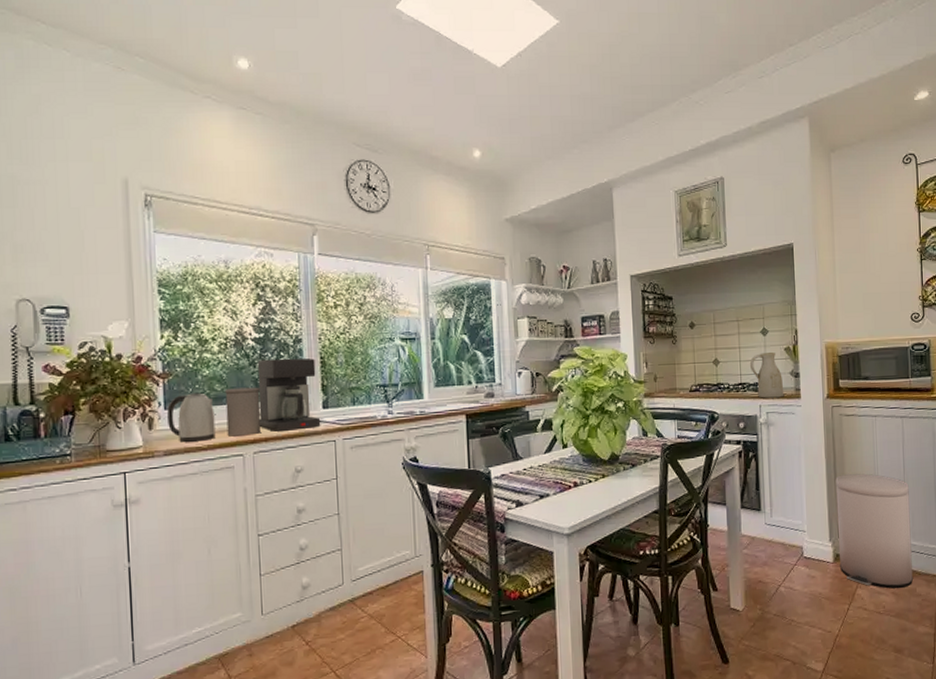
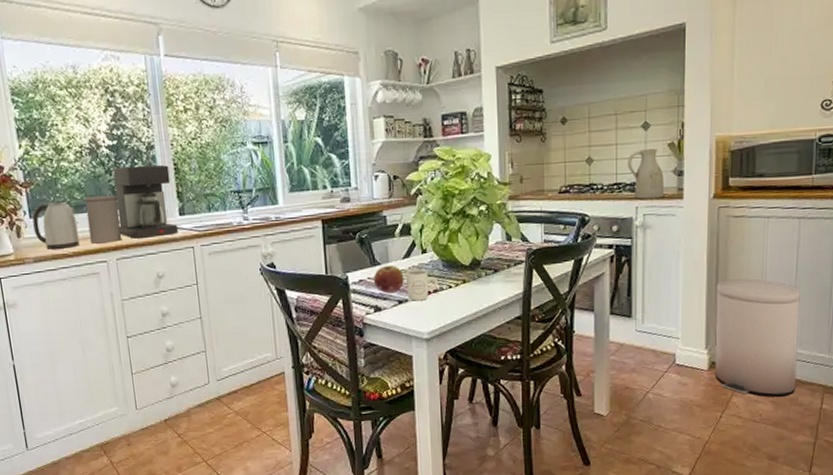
fruit: none [515,459,546,488] -> present [373,265,404,294]
mug: none [547,464,578,496] -> present [405,269,438,301]

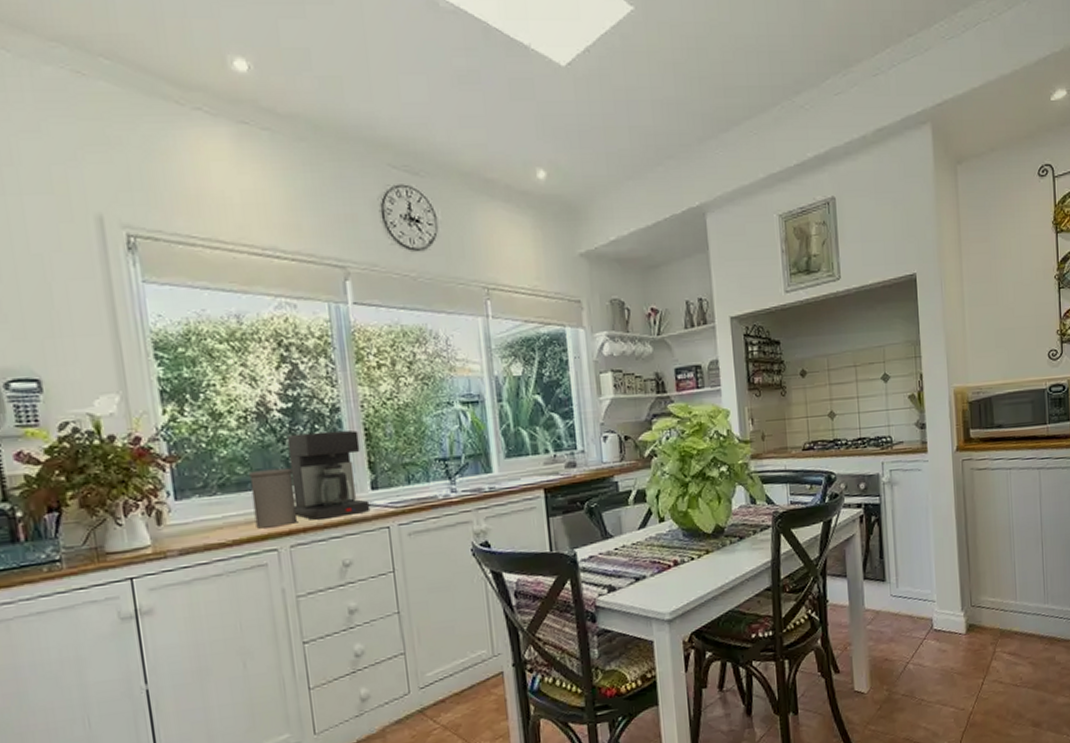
kettle: present [32,201,80,249] -> none [178,477,242,538]
fruit: present [373,265,404,294] -> none [605,537,641,570]
mug: present [405,269,438,301] -> none [642,540,679,578]
ceramic pitcher: present [628,149,665,199] -> none [870,401,909,455]
pedal bin: present [714,279,800,397] -> none [967,533,1053,659]

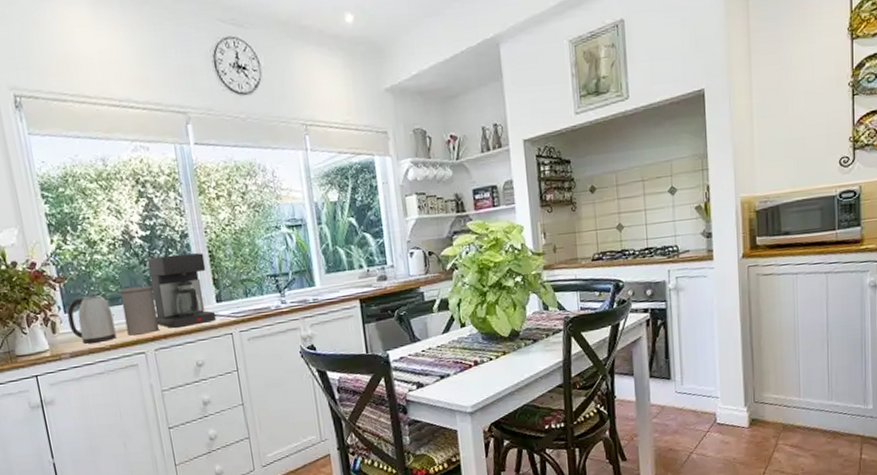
kettle: none [178,477,242,538] -> present [67,294,117,344]

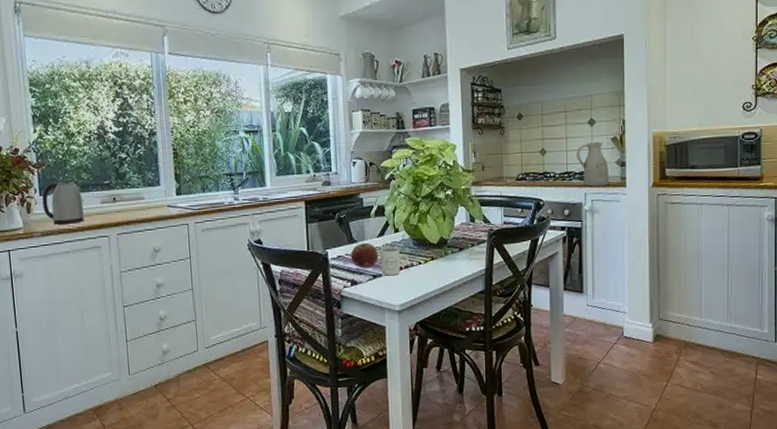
canister: present [120,285,159,336] -> none [91,176,123,220]
coffee maker: present [147,253,217,329] -> none [117,149,175,217]
fruit: none [414,340,445,369] -> present [350,242,378,269]
mug: none [446,343,479,376] -> present [379,247,409,276]
ceramic pitcher: none [657,212,695,263] -> present [577,142,610,187]

